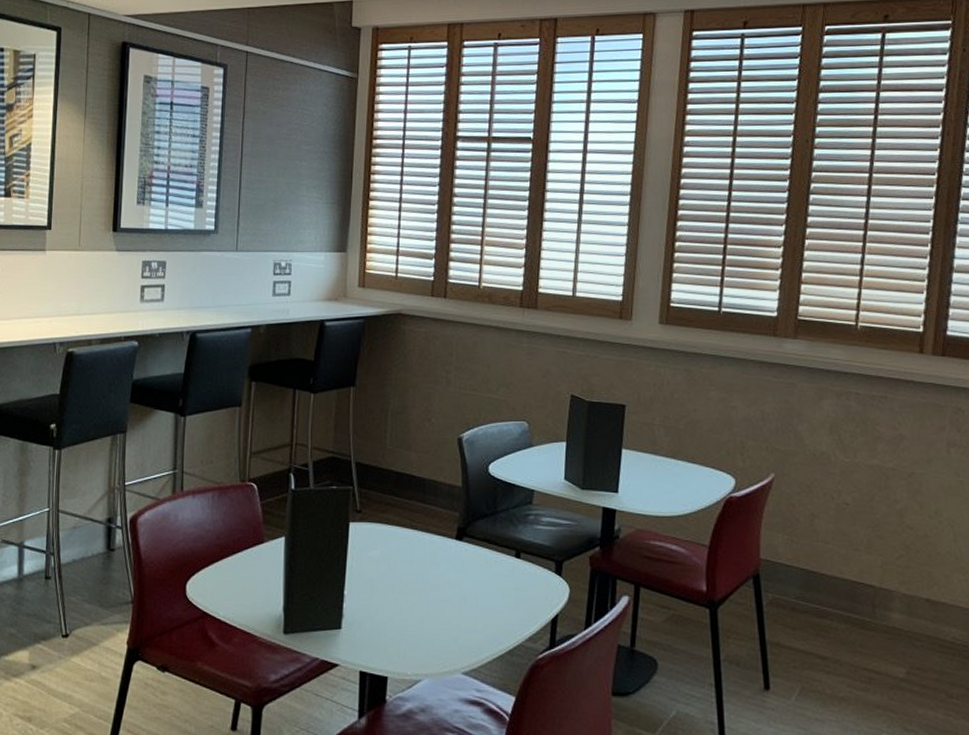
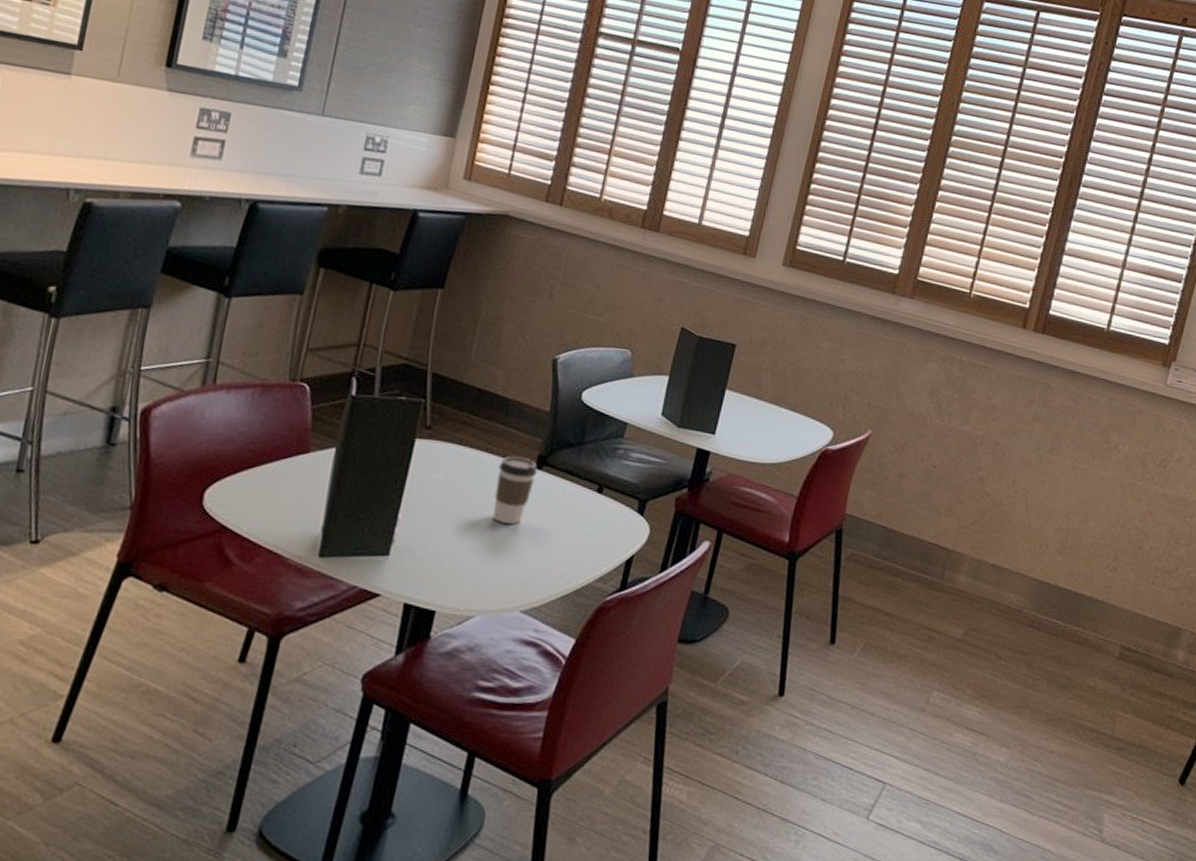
coffee cup: none [424,530,458,593] -> present [493,456,538,524]

